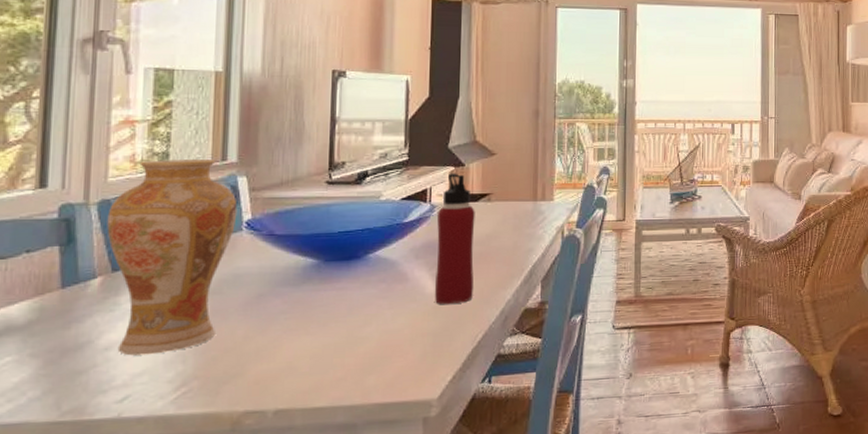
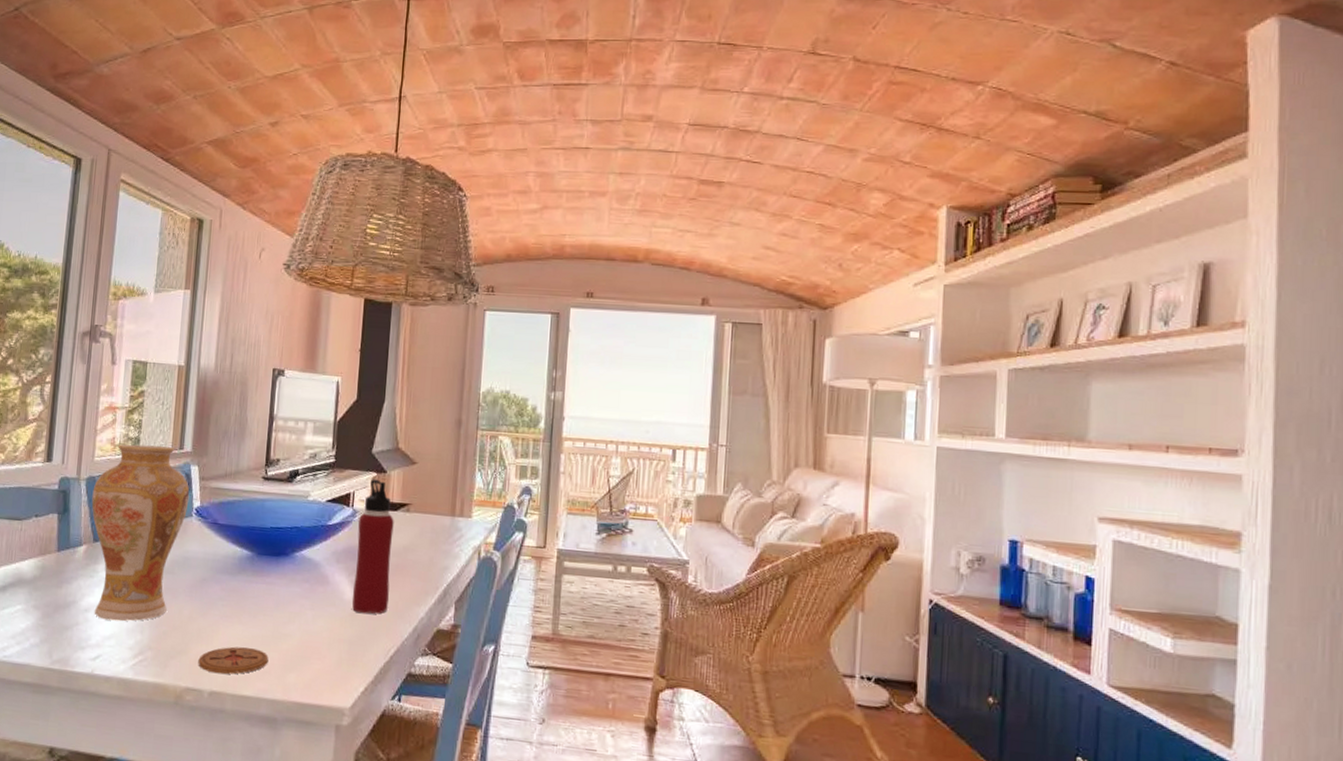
coaster: none [258,357,344,391] -> present [198,646,269,674]

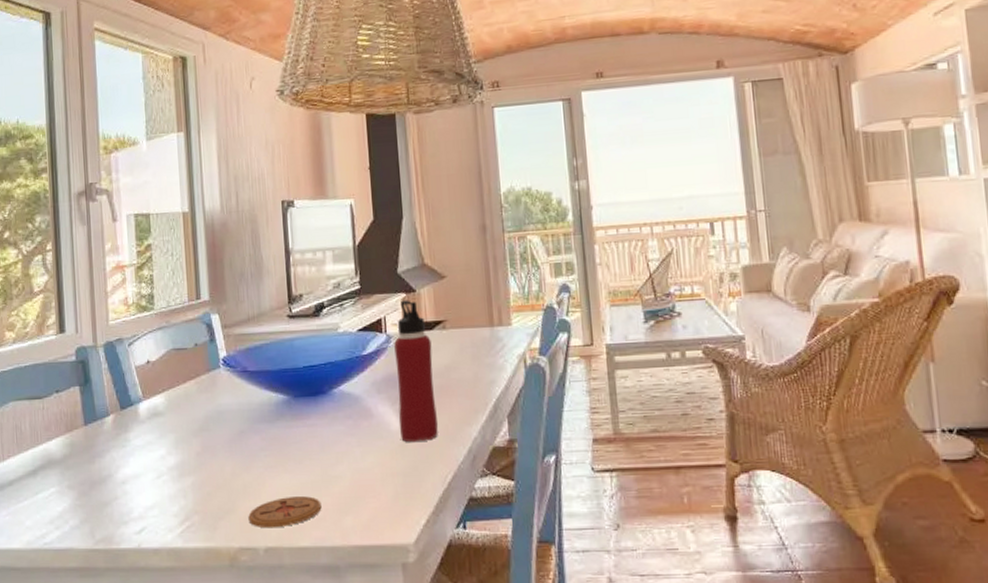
vase: present [91,444,190,621] -> none [112,299,215,490]

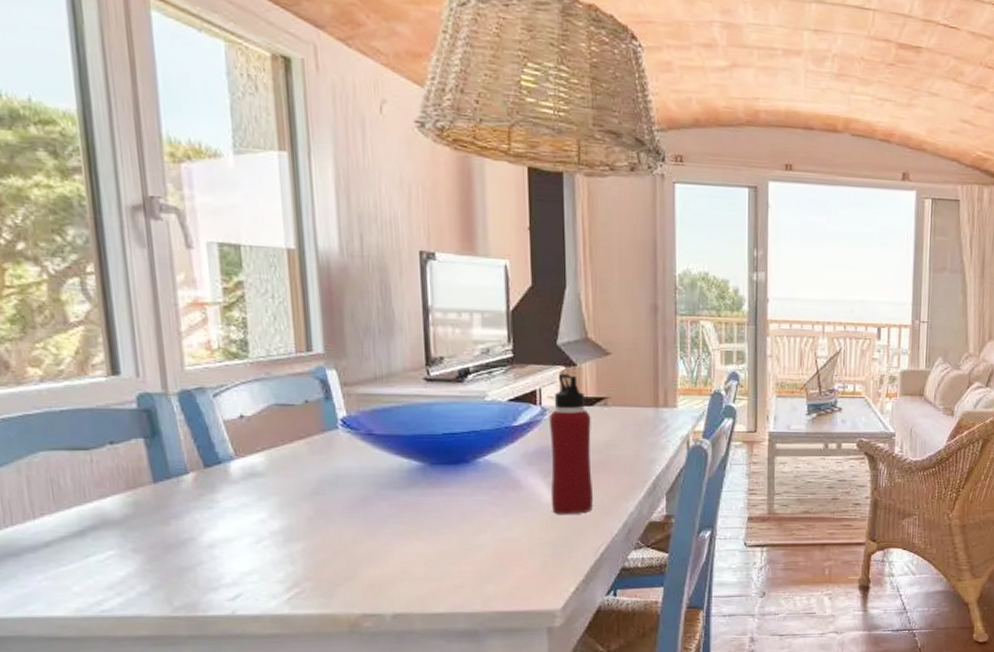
coaster: present [248,496,322,528] -> none [372,564,460,595]

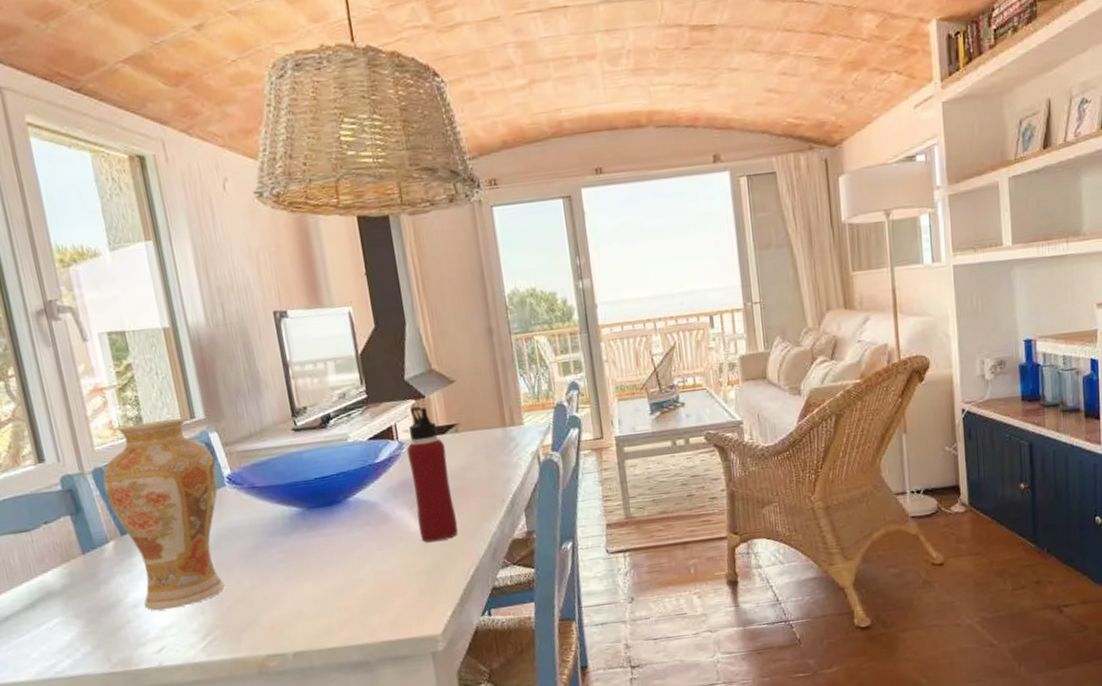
vase: none [190,348,331,554] -> present [103,418,225,611]

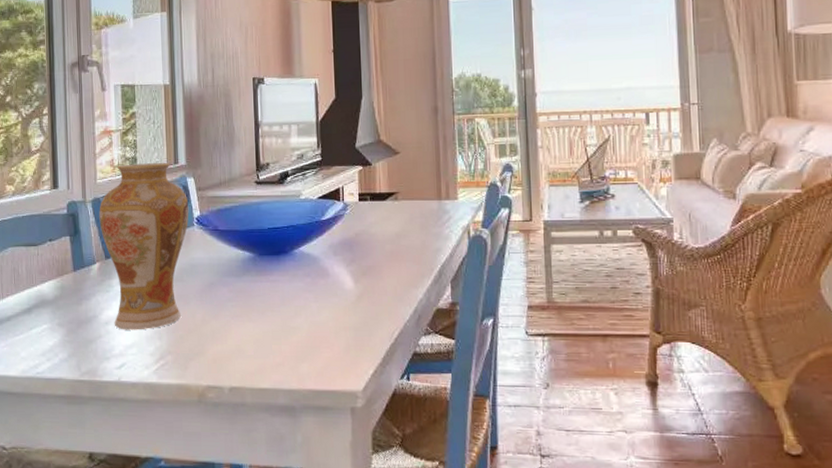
water bottle: present [407,406,458,543] -> none [350,172,387,301]

